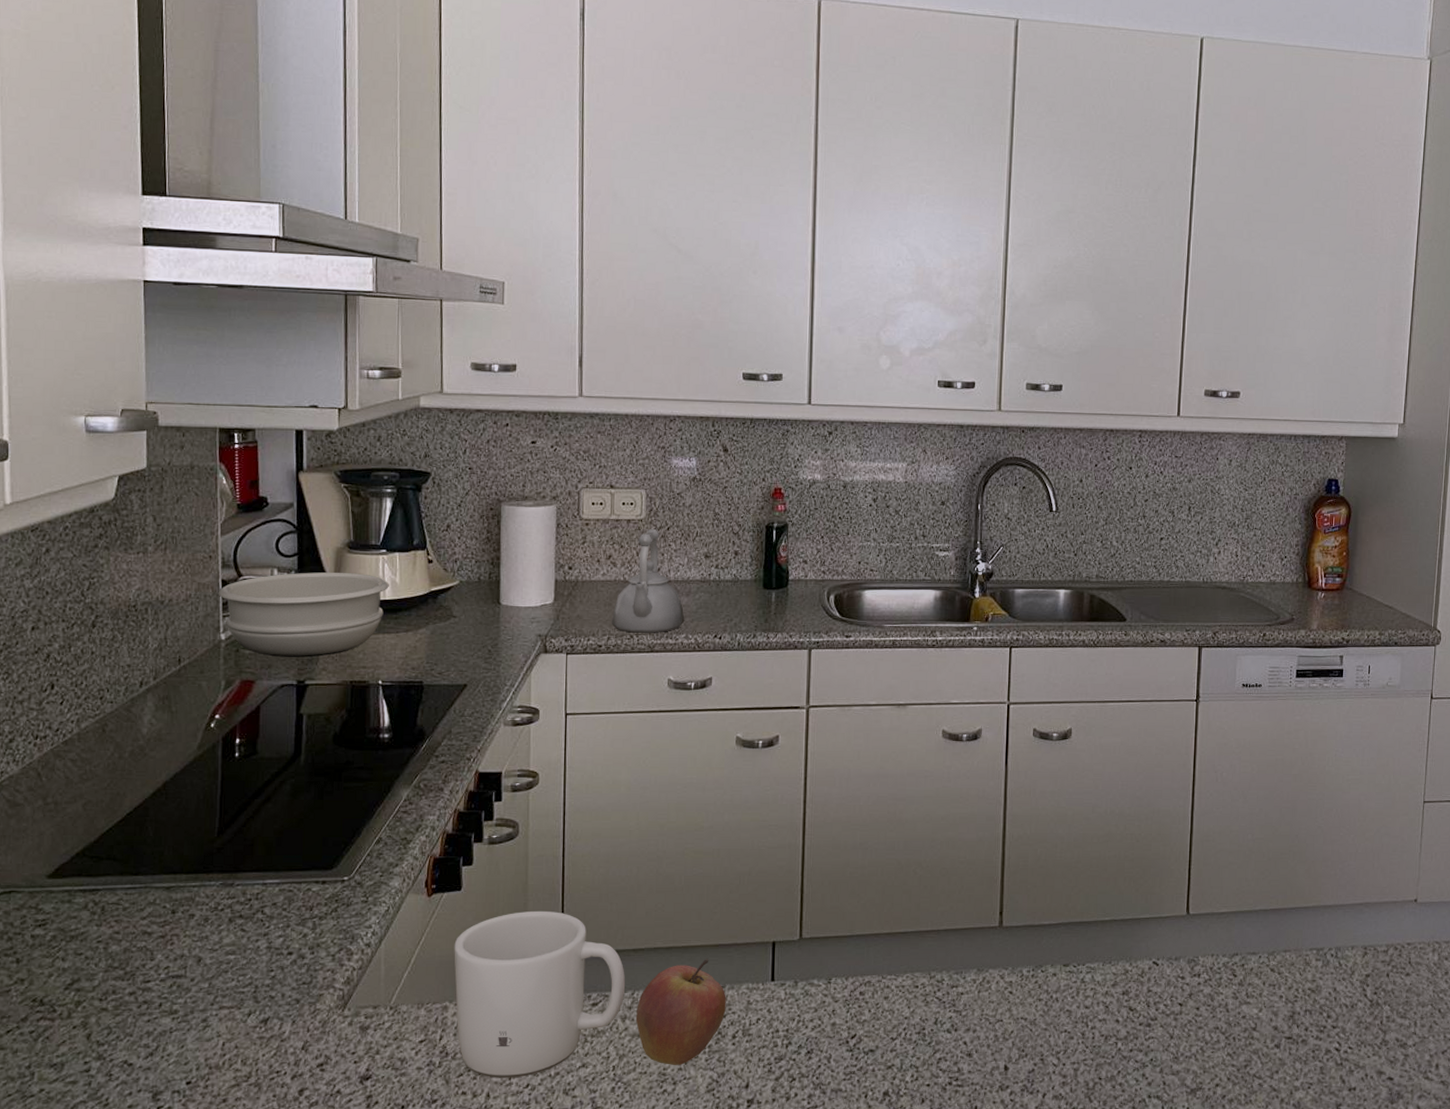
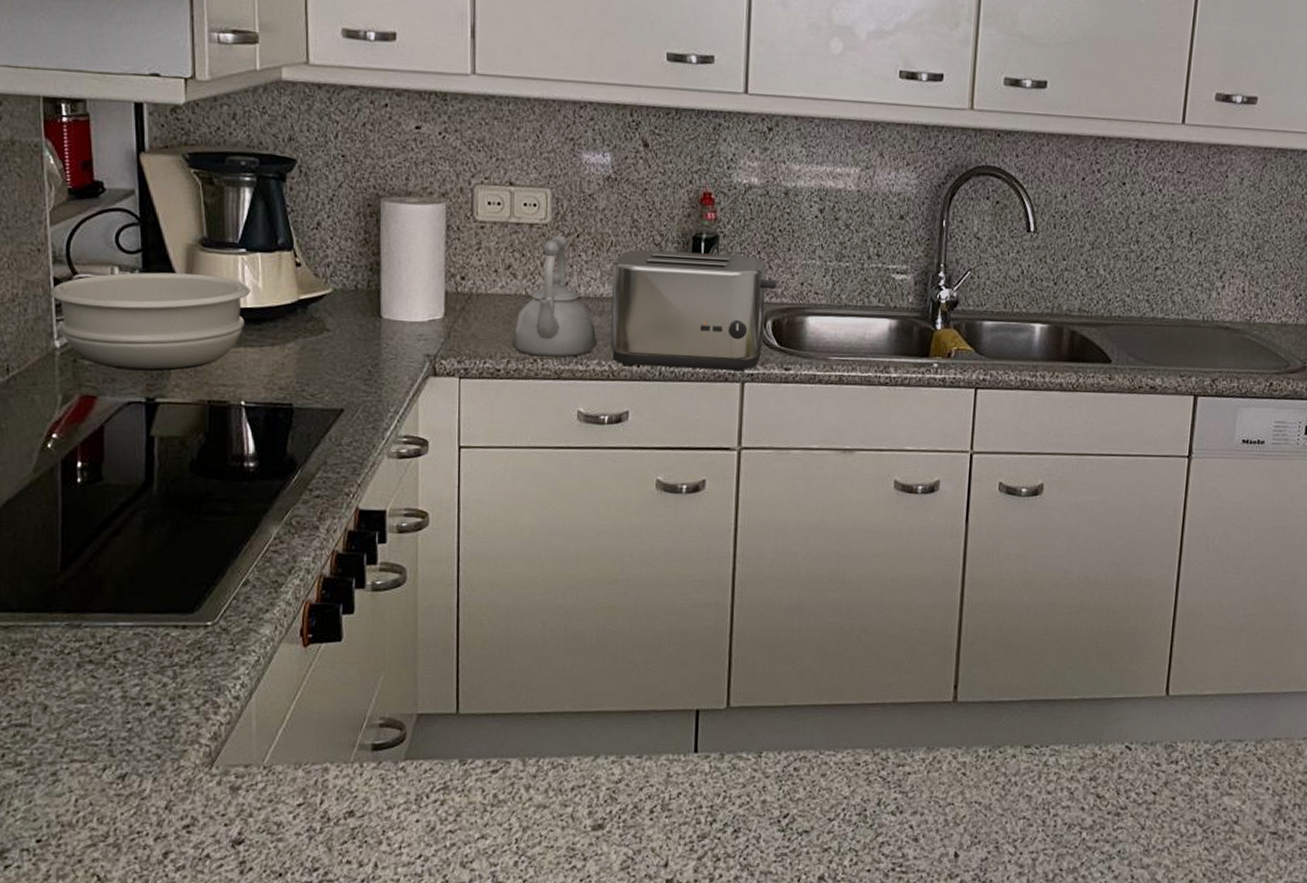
mug: present [454,910,626,1078] -> none [334,666,530,848]
fruit: present [635,958,726,1065] -> none [541,725,643,840]
toaster: none [696,538,838,640] -> present [611,249,777,372]

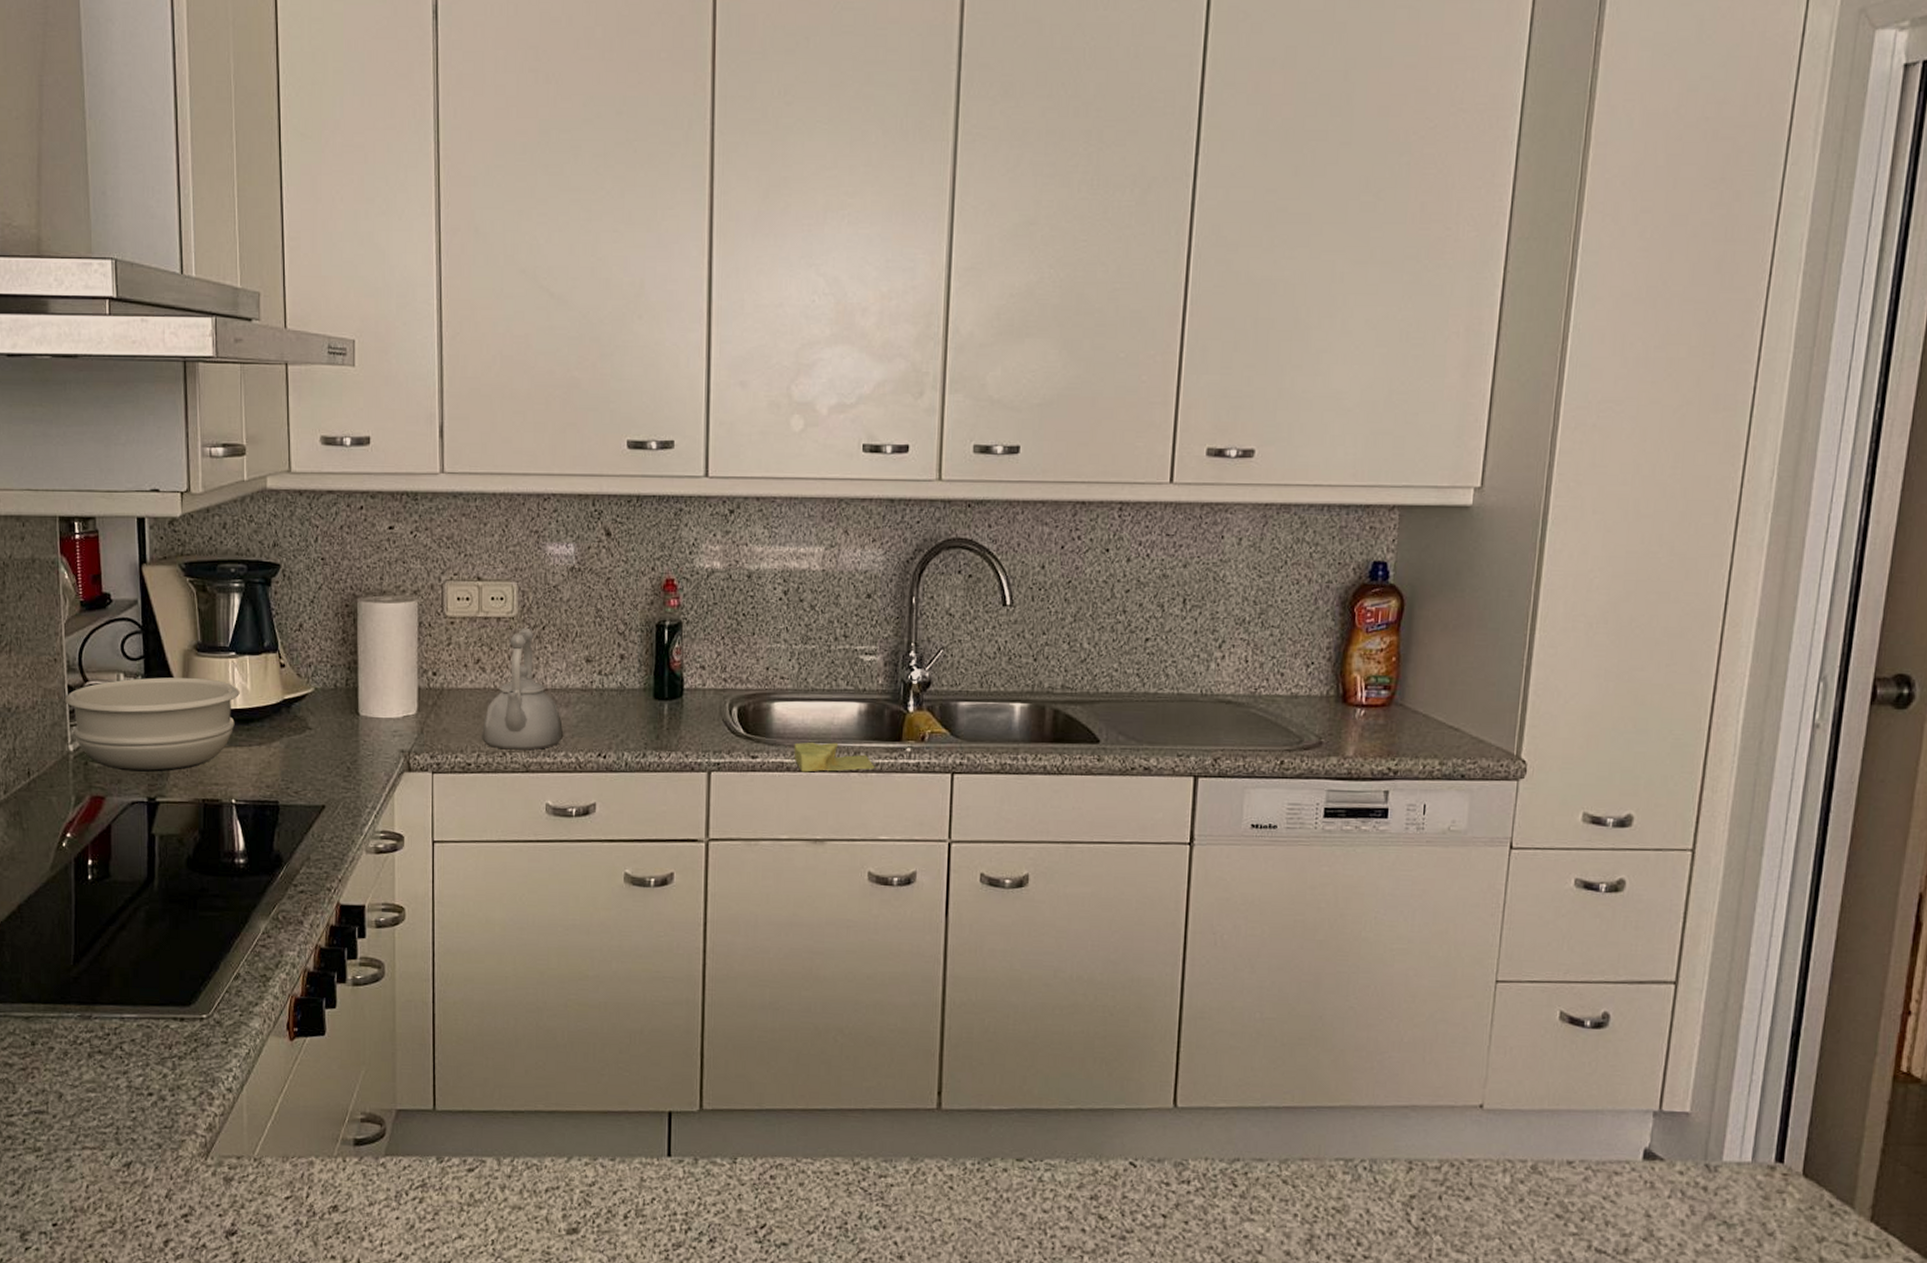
toaster: present [611,249,777,372] -> none [576,639,741,761]
sponge: none [826,355,904,385] -> present [794,741,875,772]

